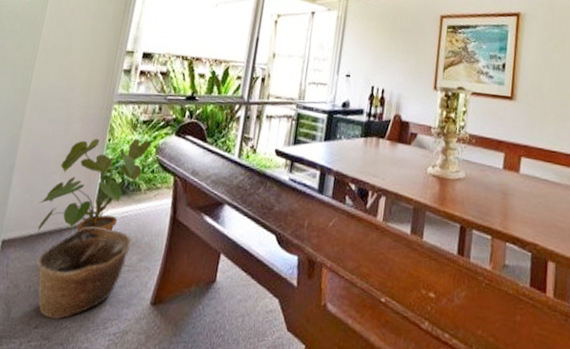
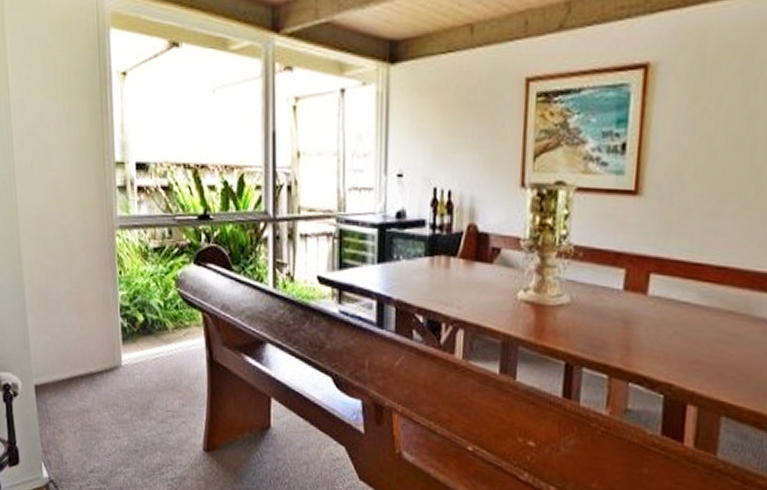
house plant: present [36,138,160,233] -> none [61,269,184,377]
basket: present [37,226,132,320] -> none [76,370,170,465]

